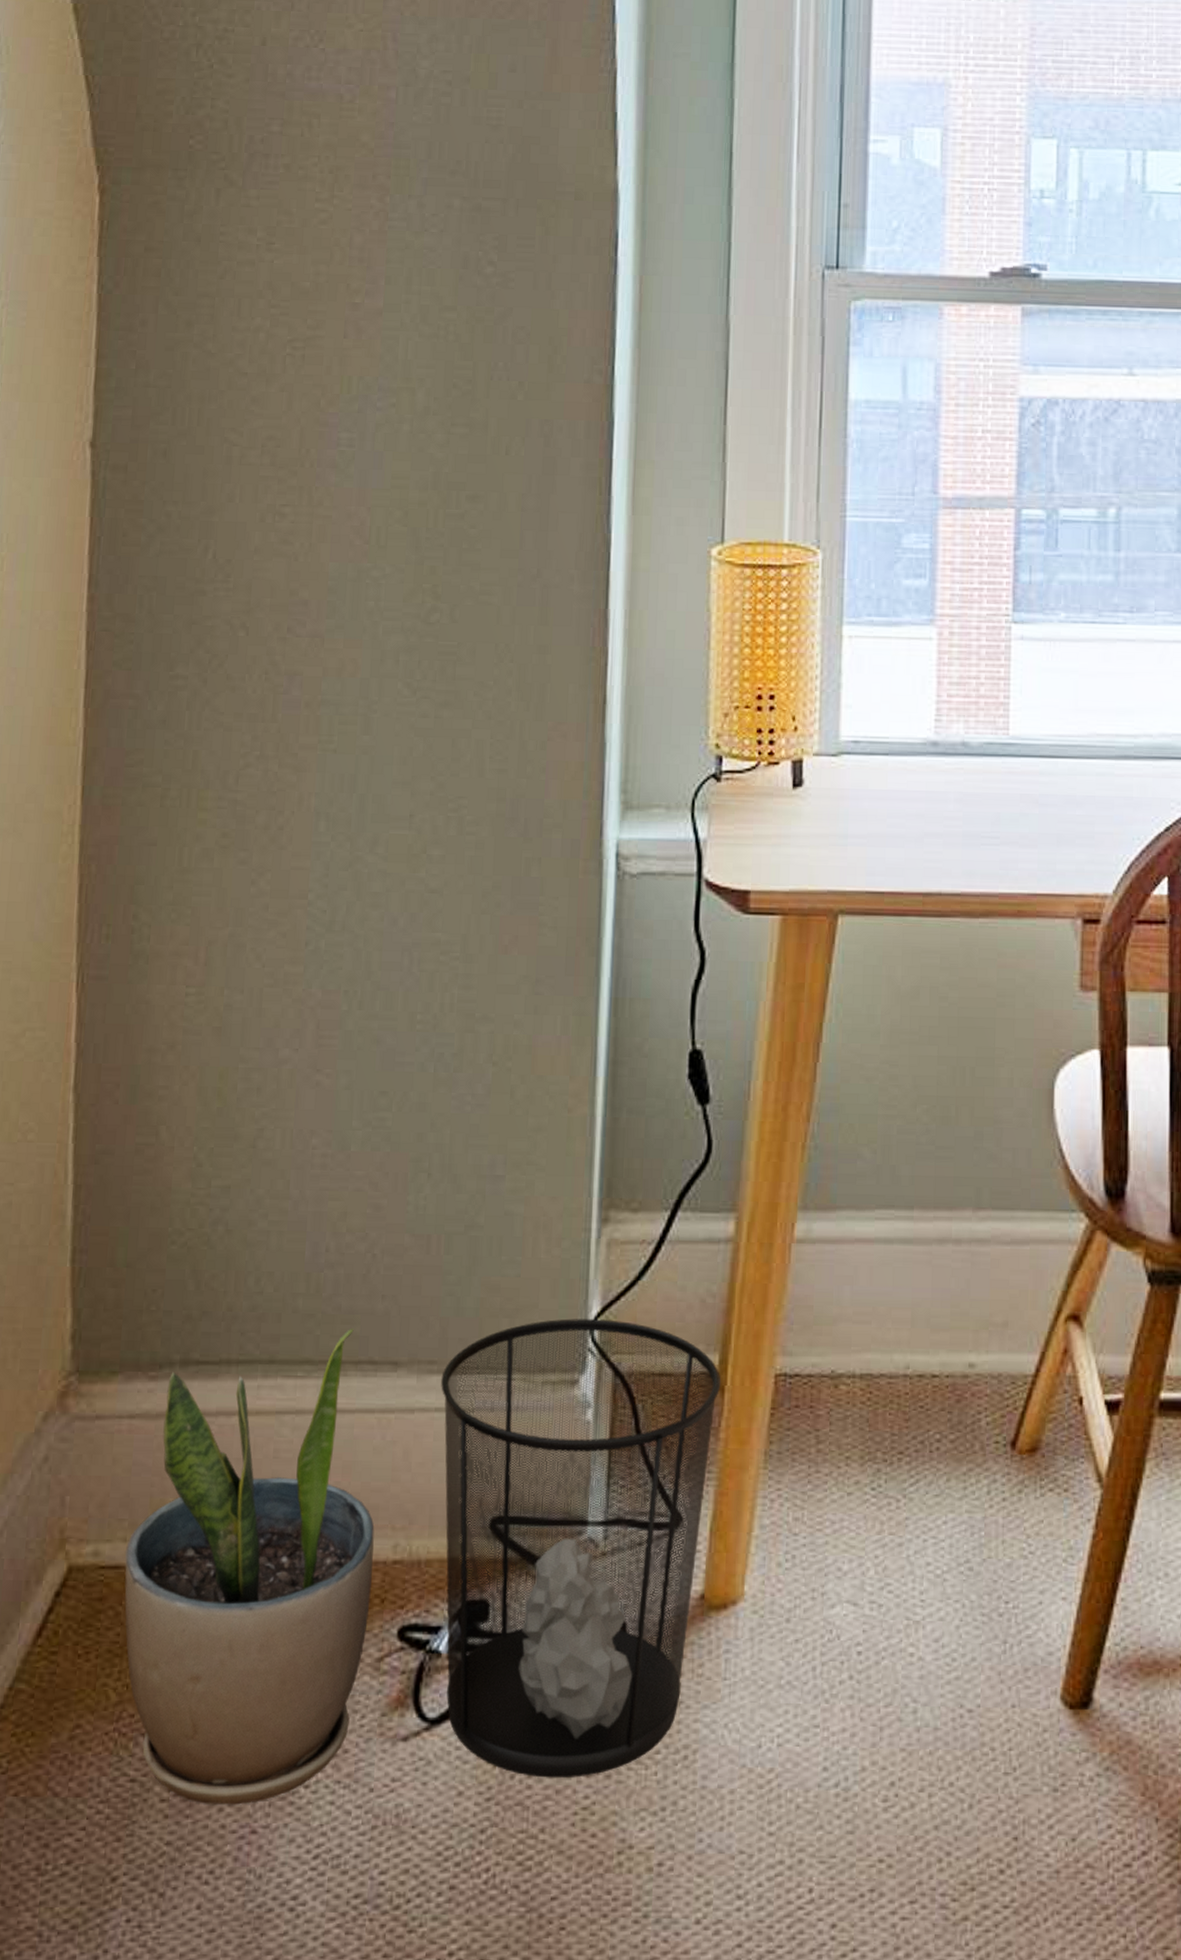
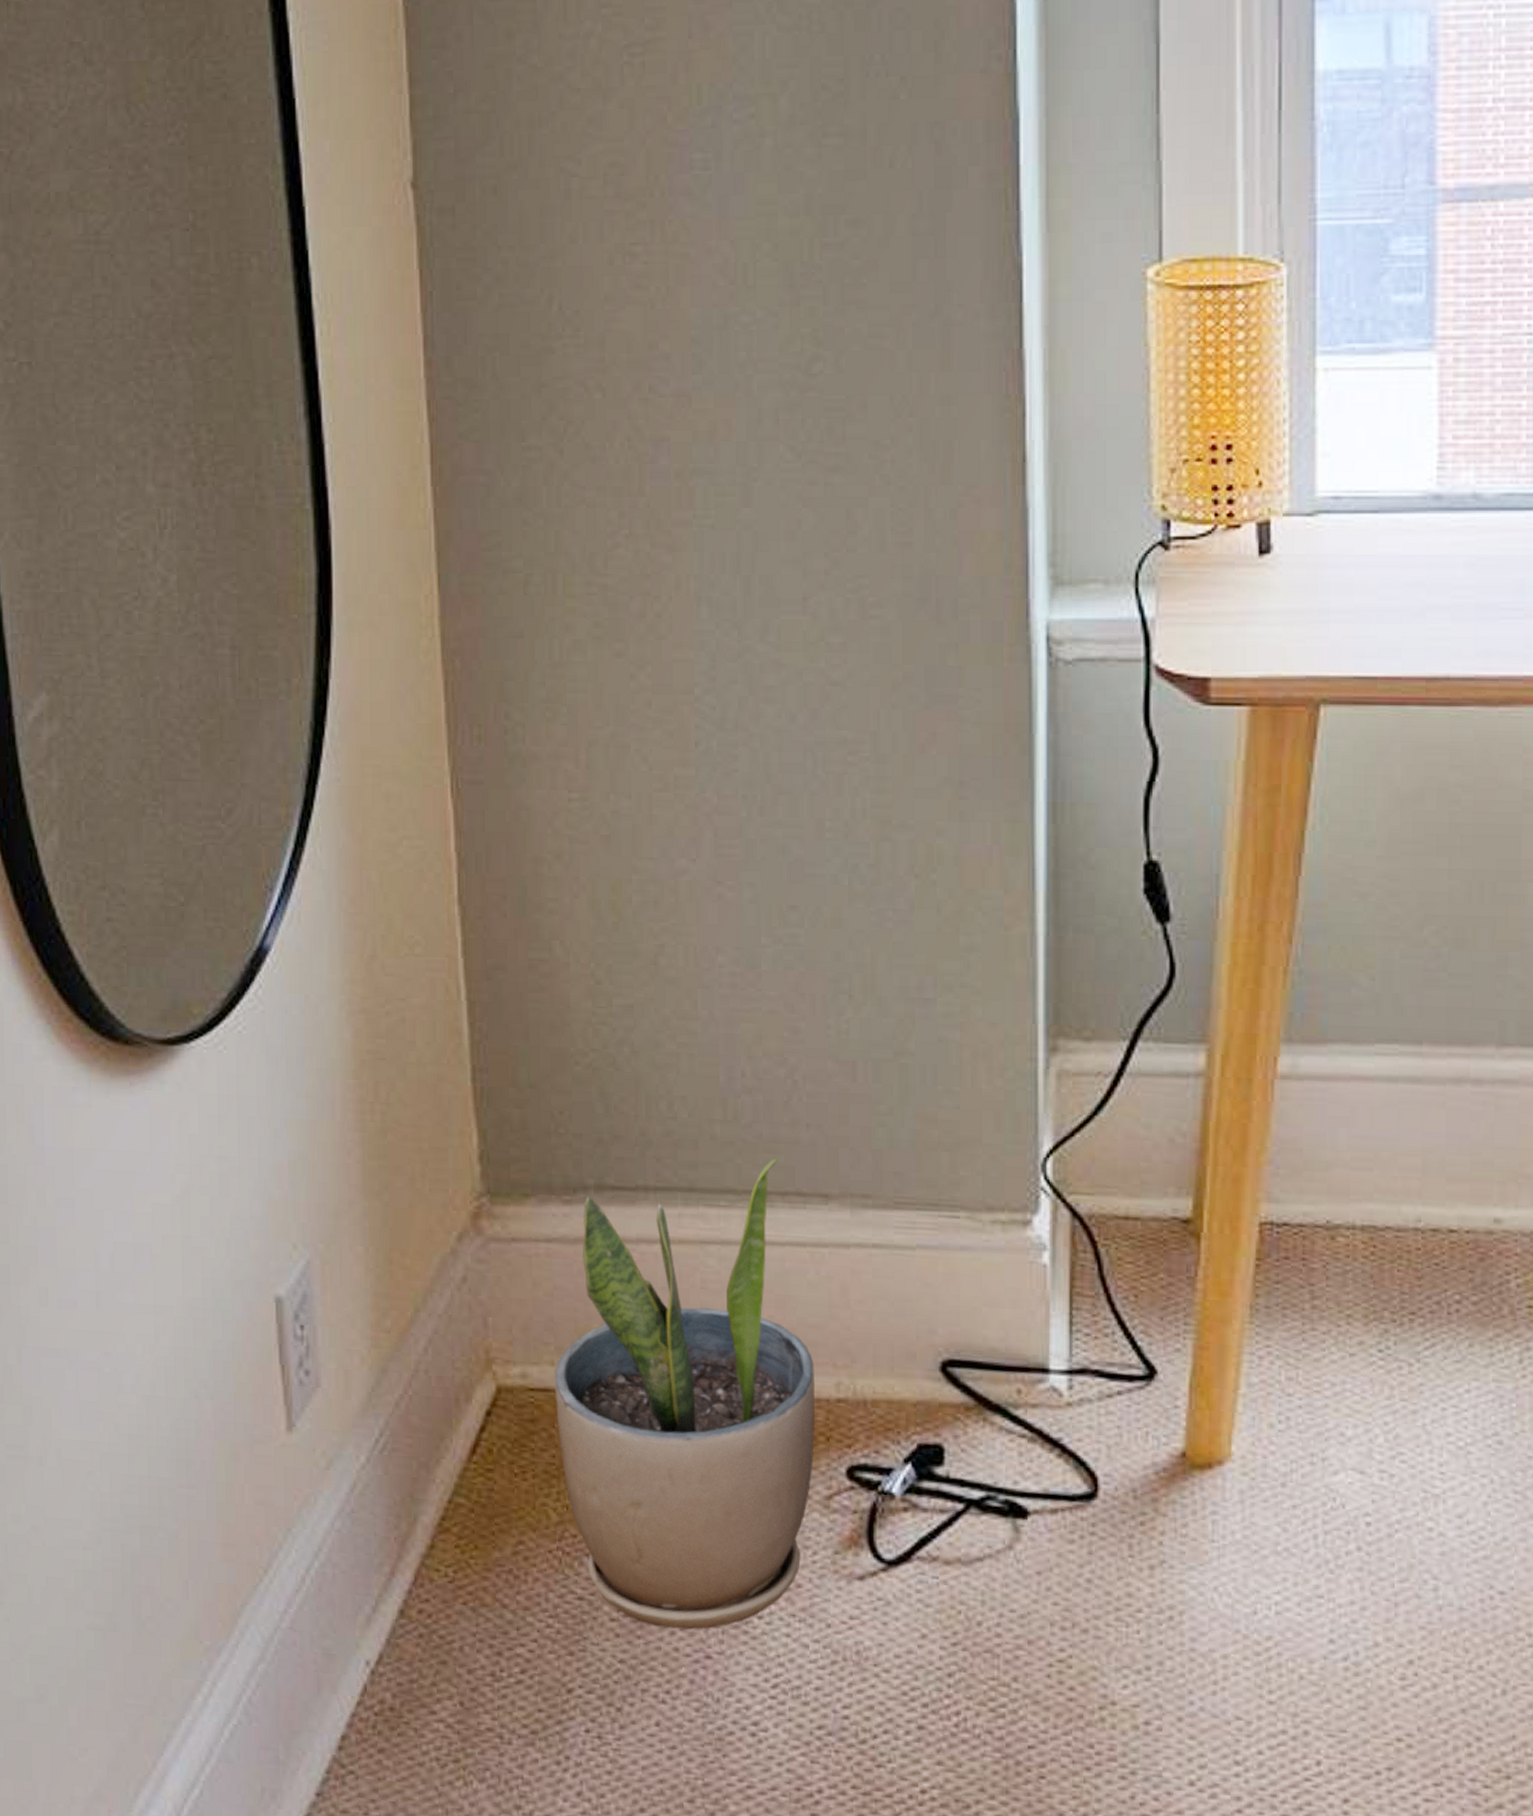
waste bin: present [441,1318,721,1779] -> none [877,1154,1196,1630]

